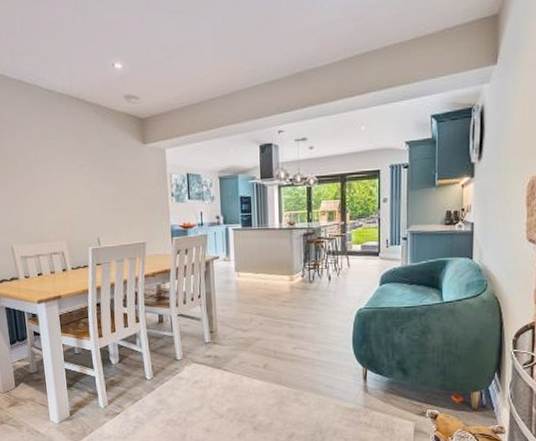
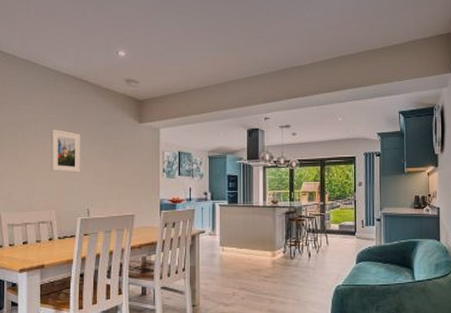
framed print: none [52,155,87,201] -> present [51,129,81,173]

